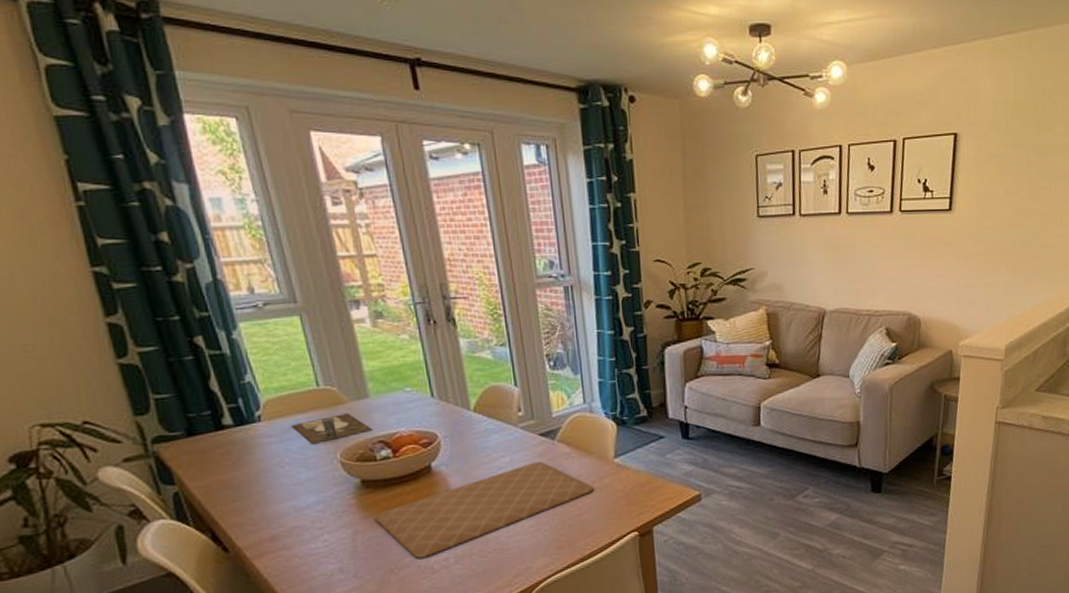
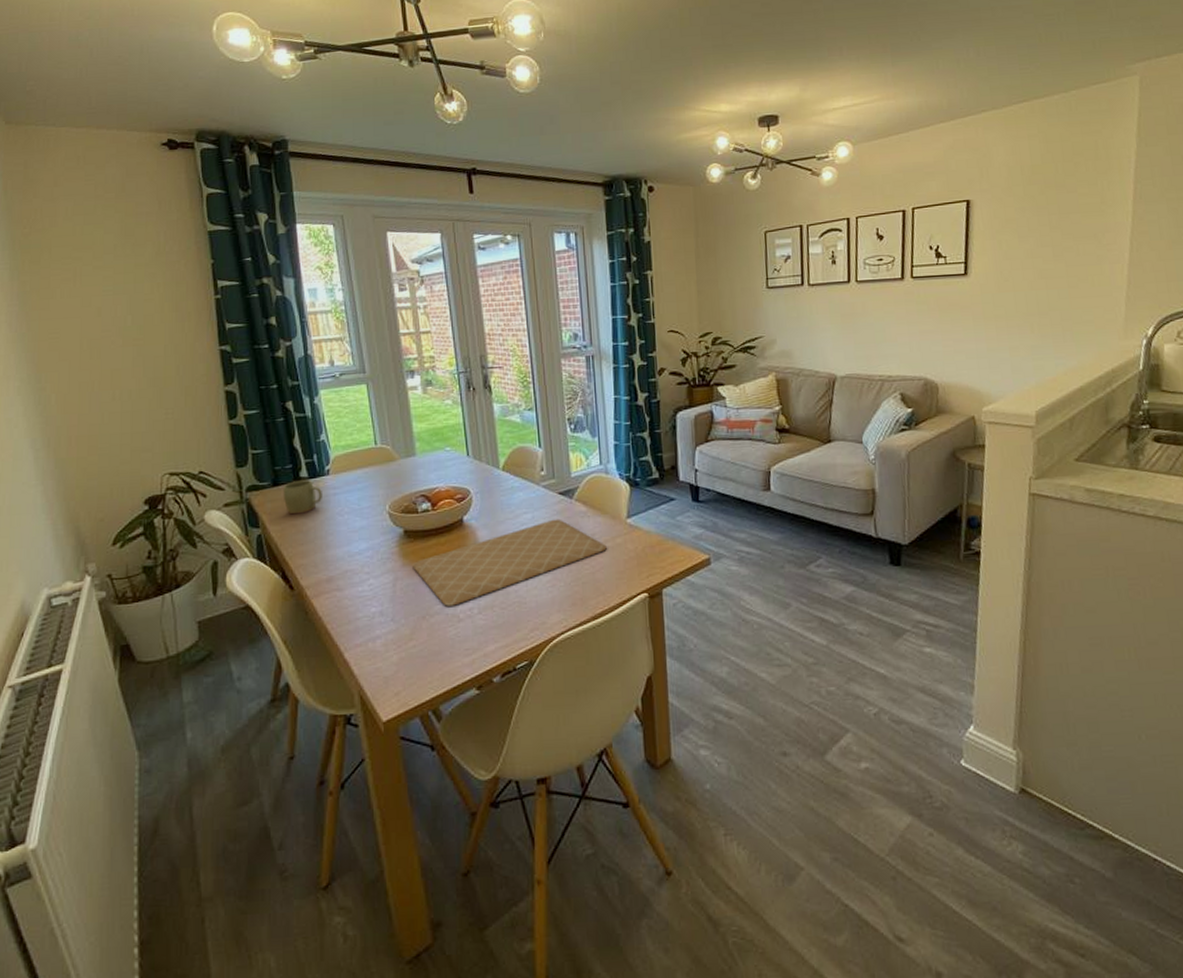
mug: none [201,427,255,468] -> present [283,479,322,515]
place setting: present [291,413,372,444] -> none [352,469,416,496]

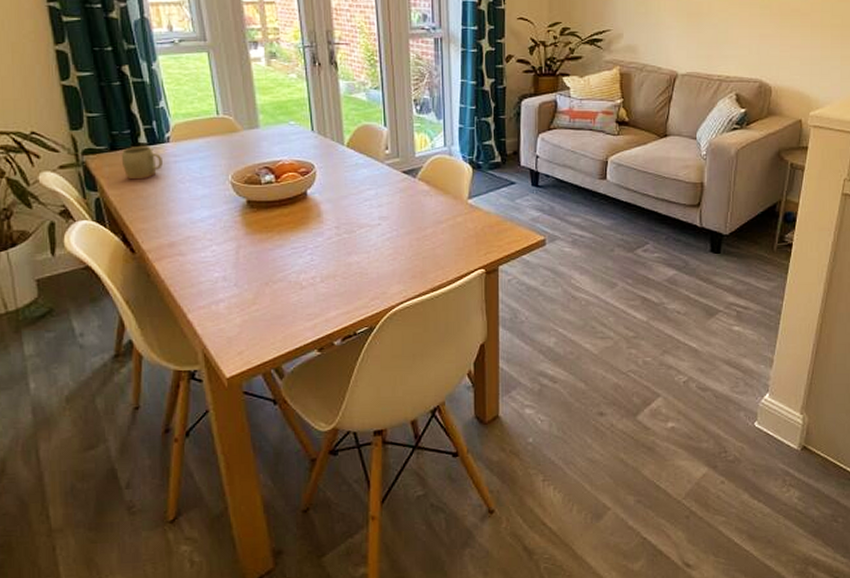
placemat: present [413,519,607,606] -> none [256,196,447,274]

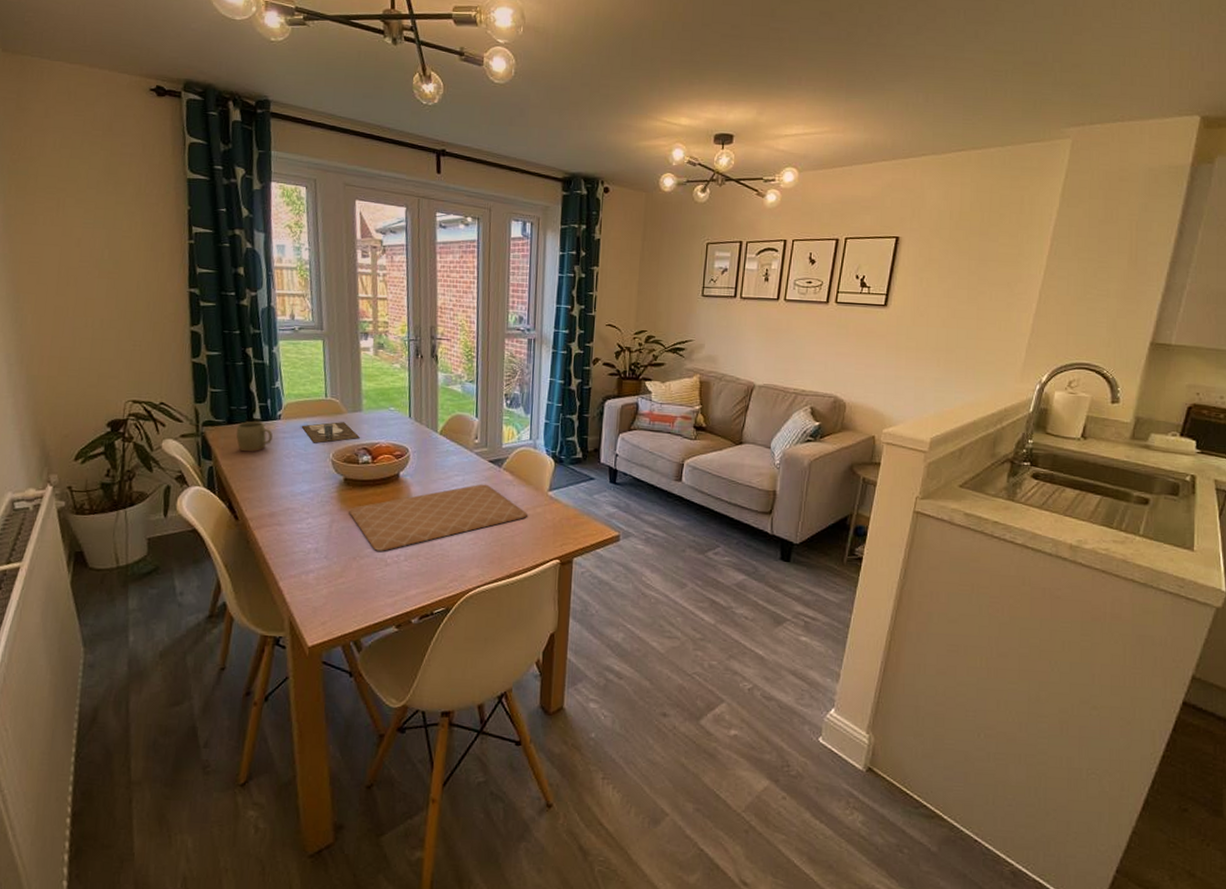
place setting: none [193,141,260,165] -> present [301,422,360,443]
placemat: none [256,196,447,274] -> present [349,484,527,551]

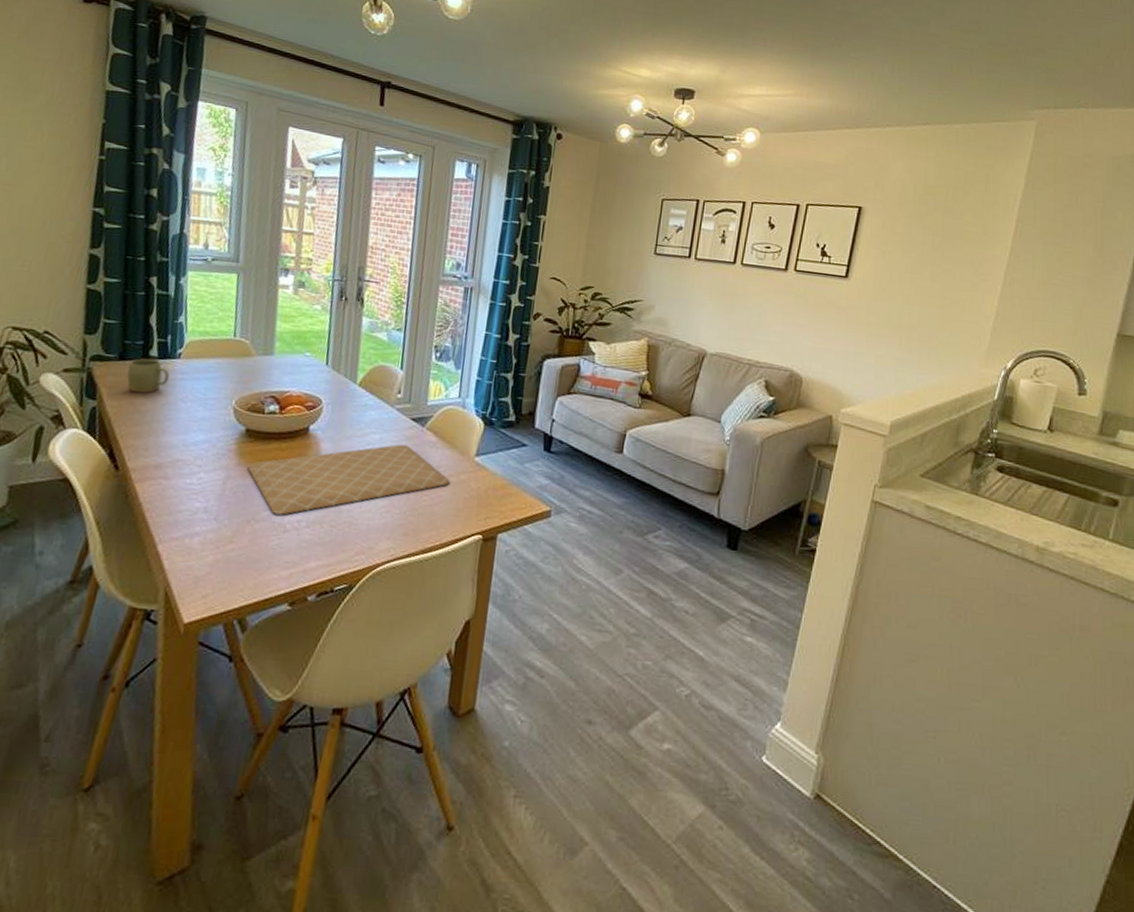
place setting: present [301,422,360,443] -> none [203,365,269,388]

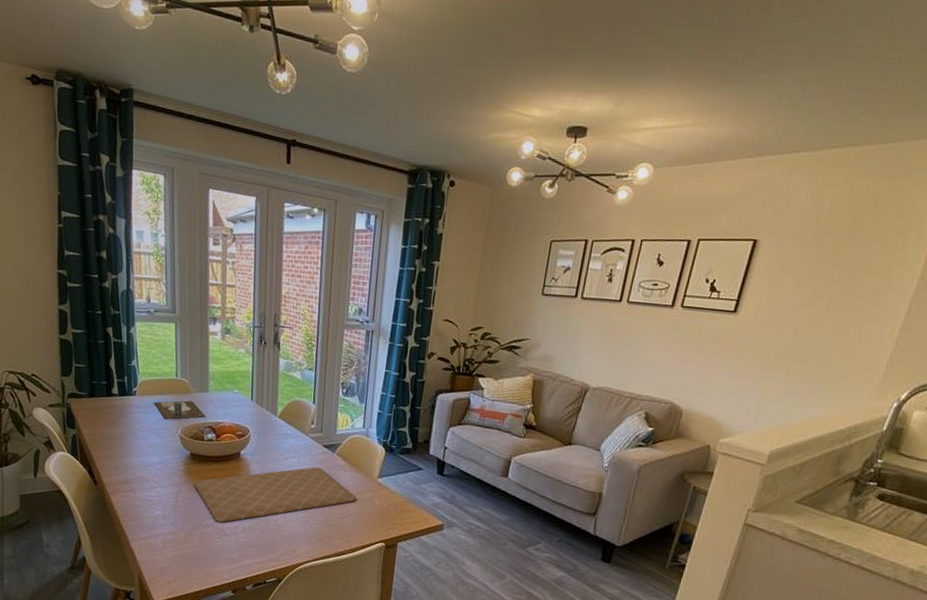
mug: present [127,358,169,393] -> none [96,395,128,424]
place setting: none [203,365,269,388] -> present [154,400,206,419]

